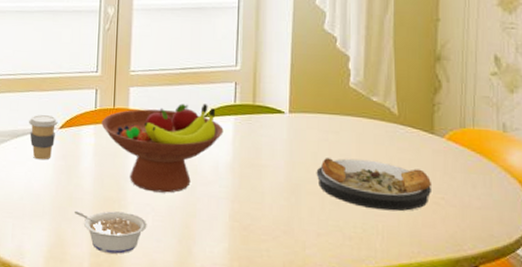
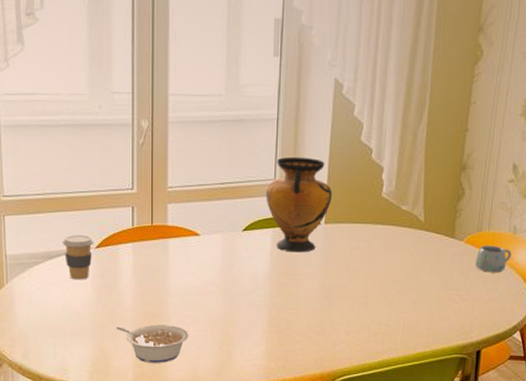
fruit bowl: present [101,104,224,193] -> none [140,218,262,305]
vase: none [227,43,296,143] -> present [266,156,332,253]
plate: present [316,158,431,211] -> none [347,264,448,308]
mug: none [460,143,504,176] -> present [474,245,512,273]

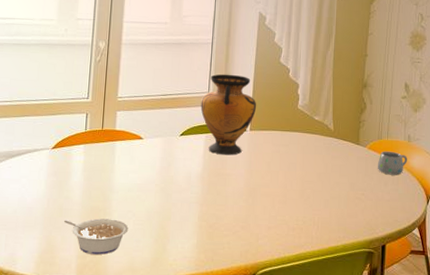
coffee cup: present [63,235,94,280] -> none [23,137,51,177]

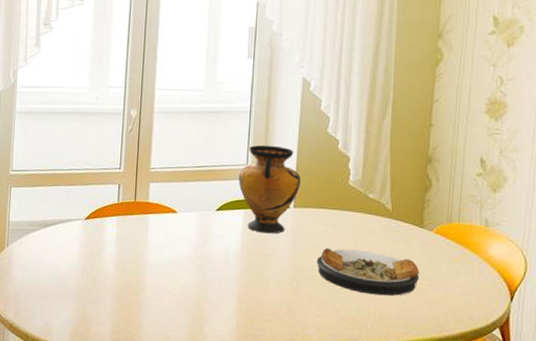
legume: present [63,218,129,255] -> none [97,293,163,332]
plate: none [269,166,355,206] -> present [316,248,419,296]
mug: present [377,151,408,175] -> none [446,236,485,266]

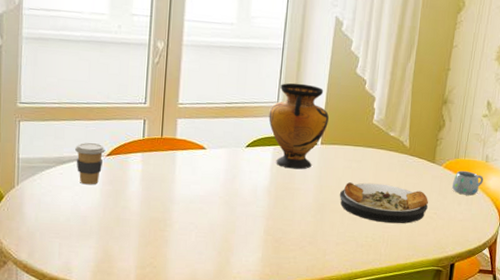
coffee cup: none [57,207,84,248] -> present [75,143,106,185]
mug: none [446,236,485,266] -> present [451,170,484,196]

